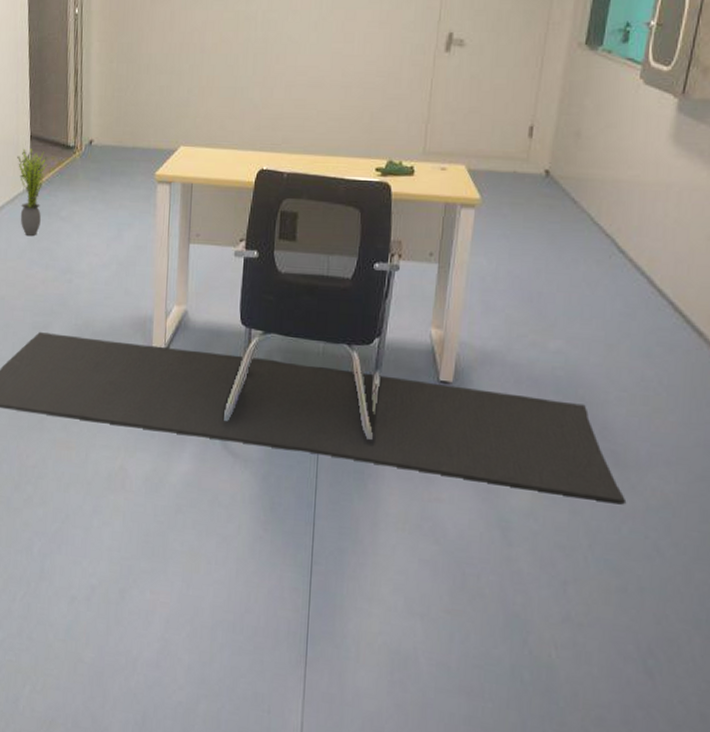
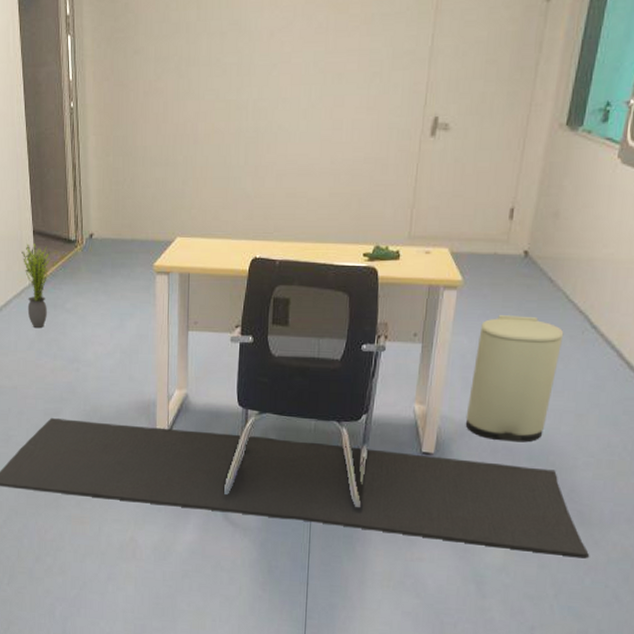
pedal bin: none [486,236,590,373] -> present [465,315,564,443]

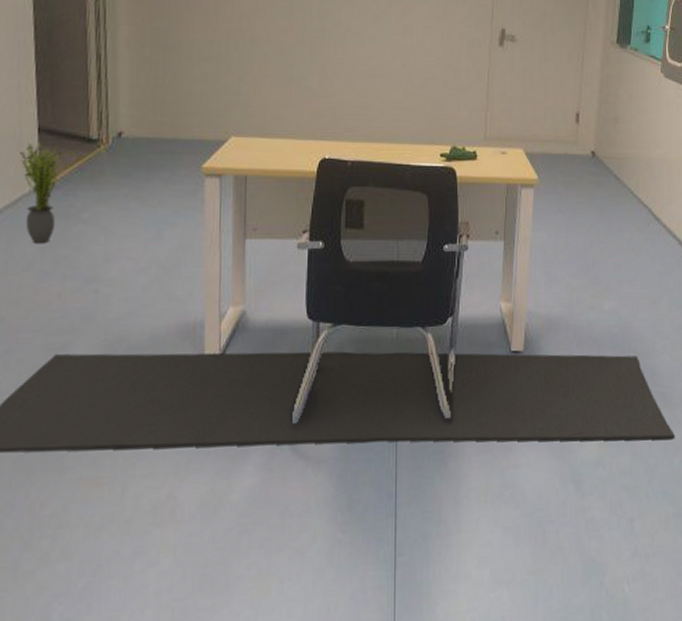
pedal bin: present [465,315,564,443] -> none [551,211,633,332]

